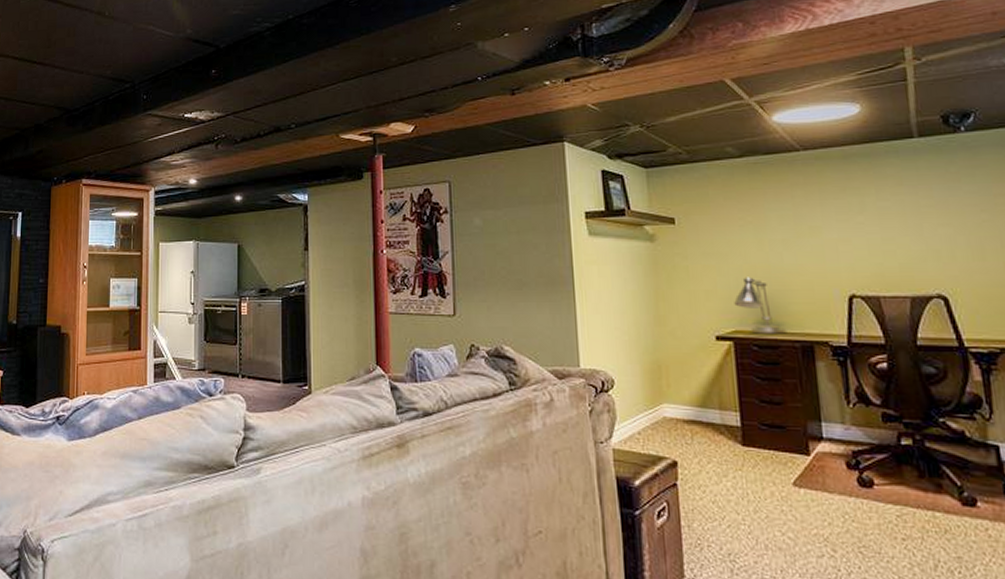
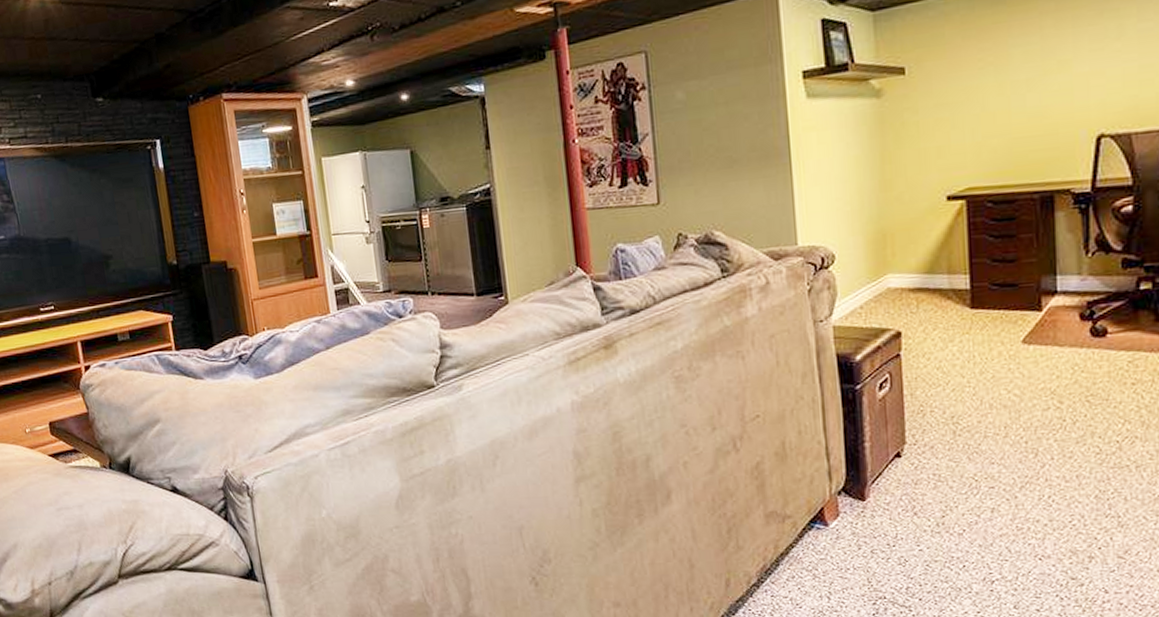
desk lamp: present [734,277,787,334] -> none [969,126,1026,189]

